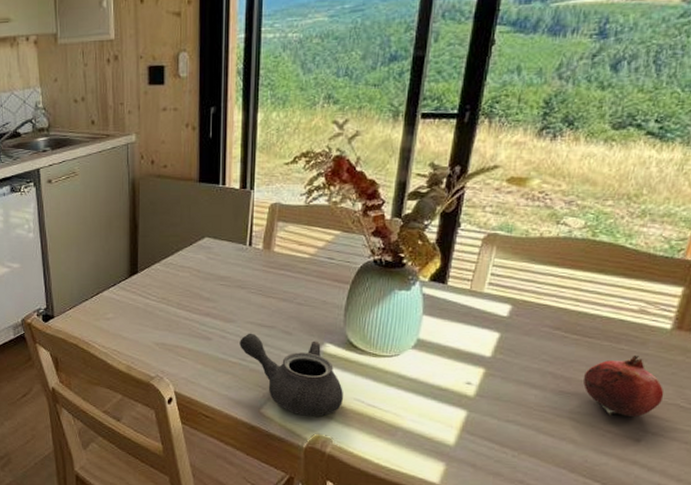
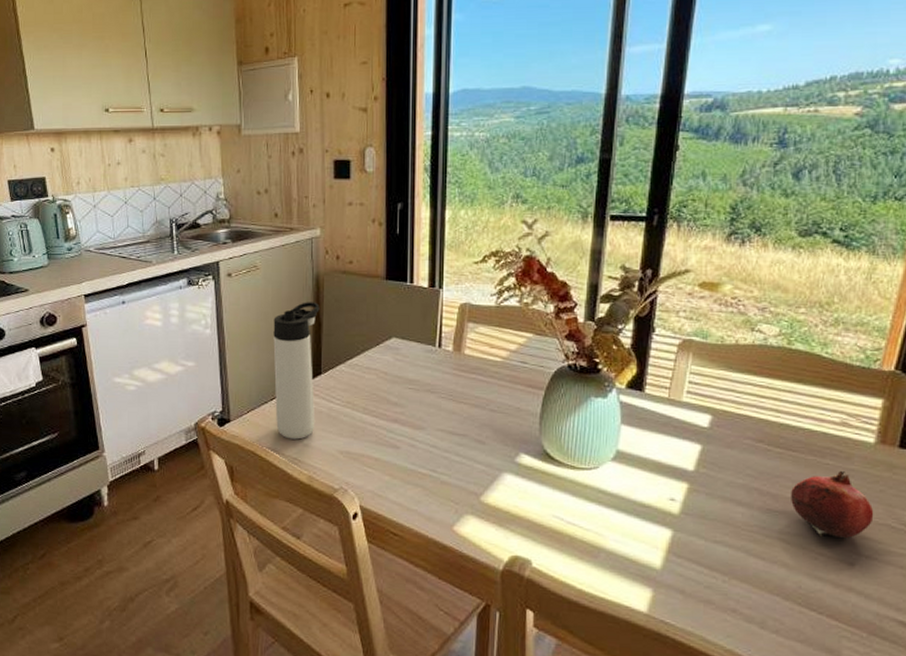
thermos bottle: none [92,205,136,333] -> present [273,302,320,440]
teapot: present [239,333,343,417] -> none [430,441,541,535]

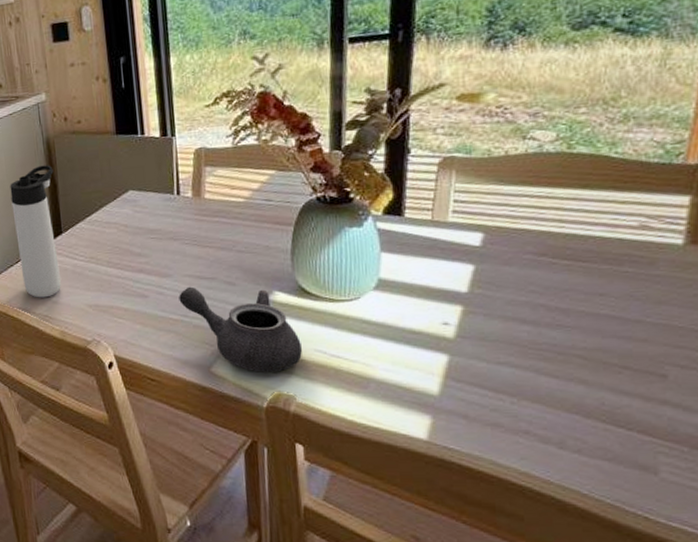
teapot: none [430,441,541,535] -> present [179,286,302,372]
fruit: present [791,470,874,538] -> none [584,277,688,349]

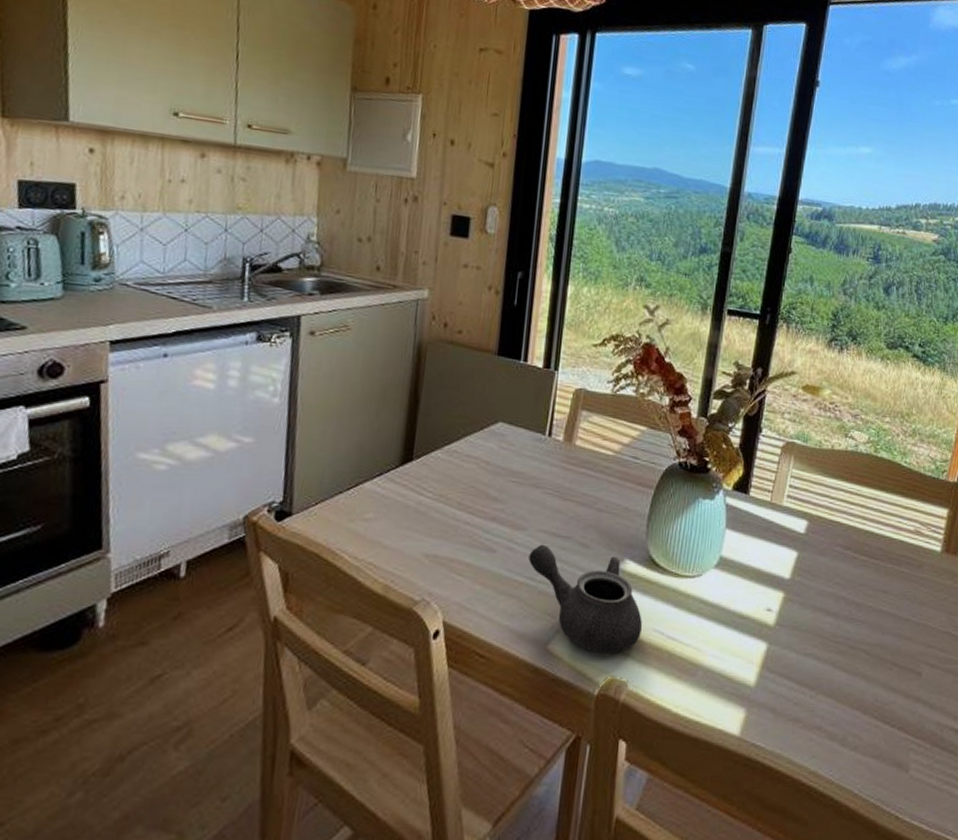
thermos bottle: present [10,165,62,298] -> none [350,373,419,540]

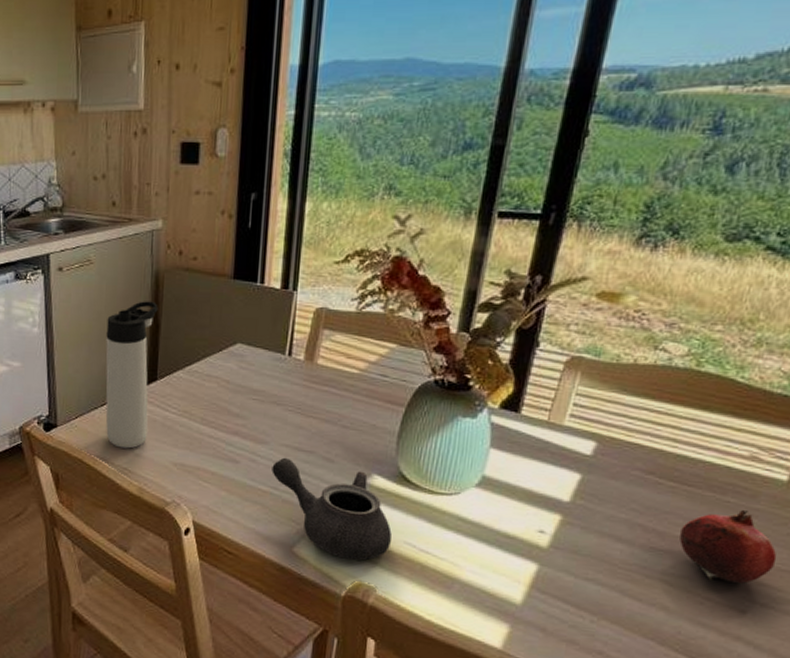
thermos bottle: none [350,373,419,540] -> present [105,301,158,449]
fruit: none [872,578,939,647] -> present [679,509,777,584]

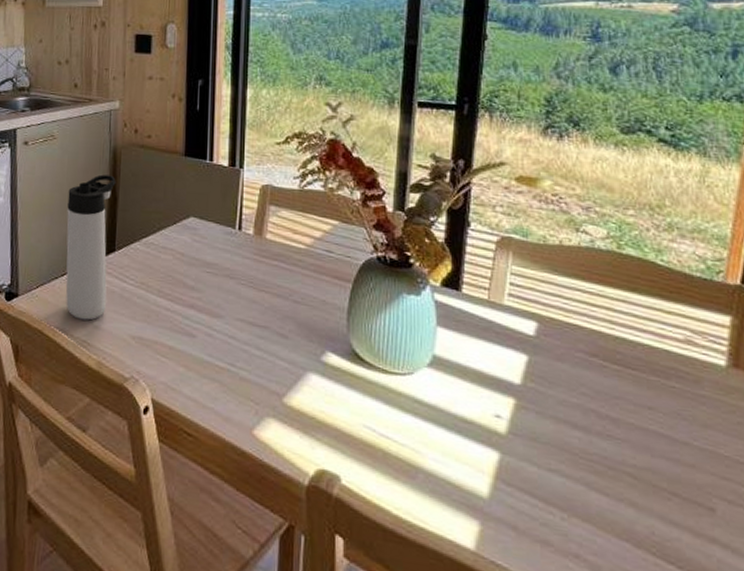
teapot: present [272,457,392,561] -> none [228,332,350,446]
fruit: present [679,509,777,584] -> none [634,395,734,477]

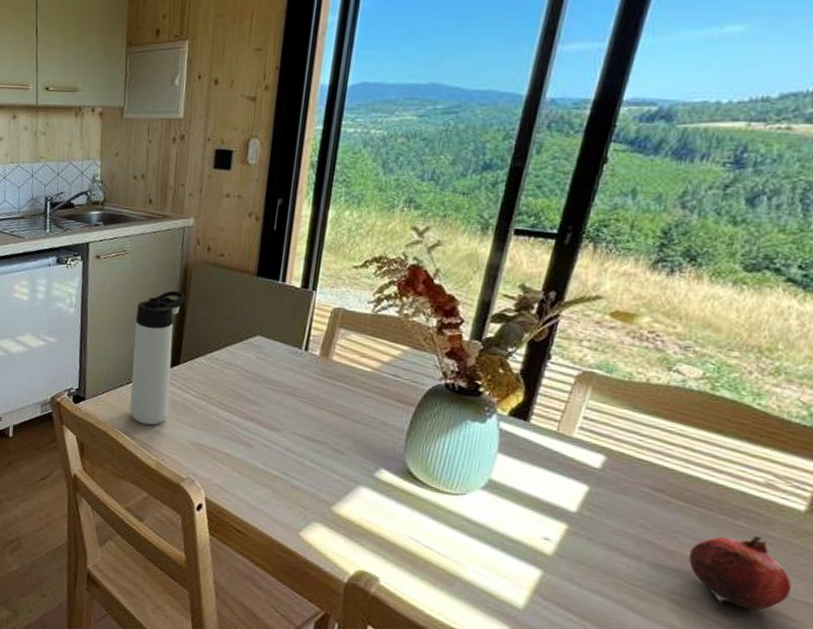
fruit: none [634,395,734,477] -> present [689,535,793,611]

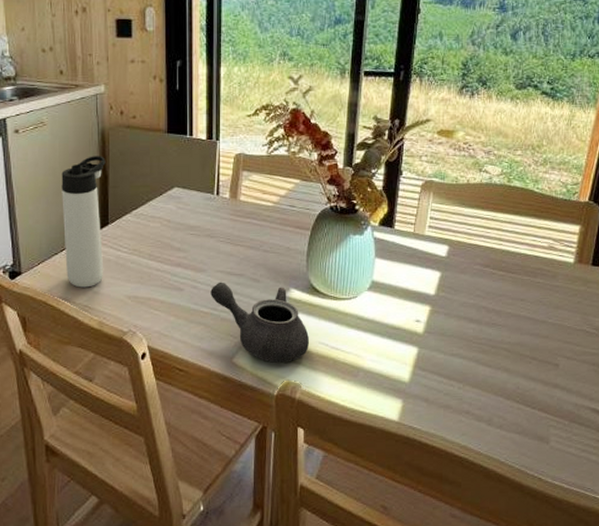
teapot: none [283,445,397,551] -> present [210,282,309,363]
fruit: present [689,535,793,611] -> none [511,287,574,344]

